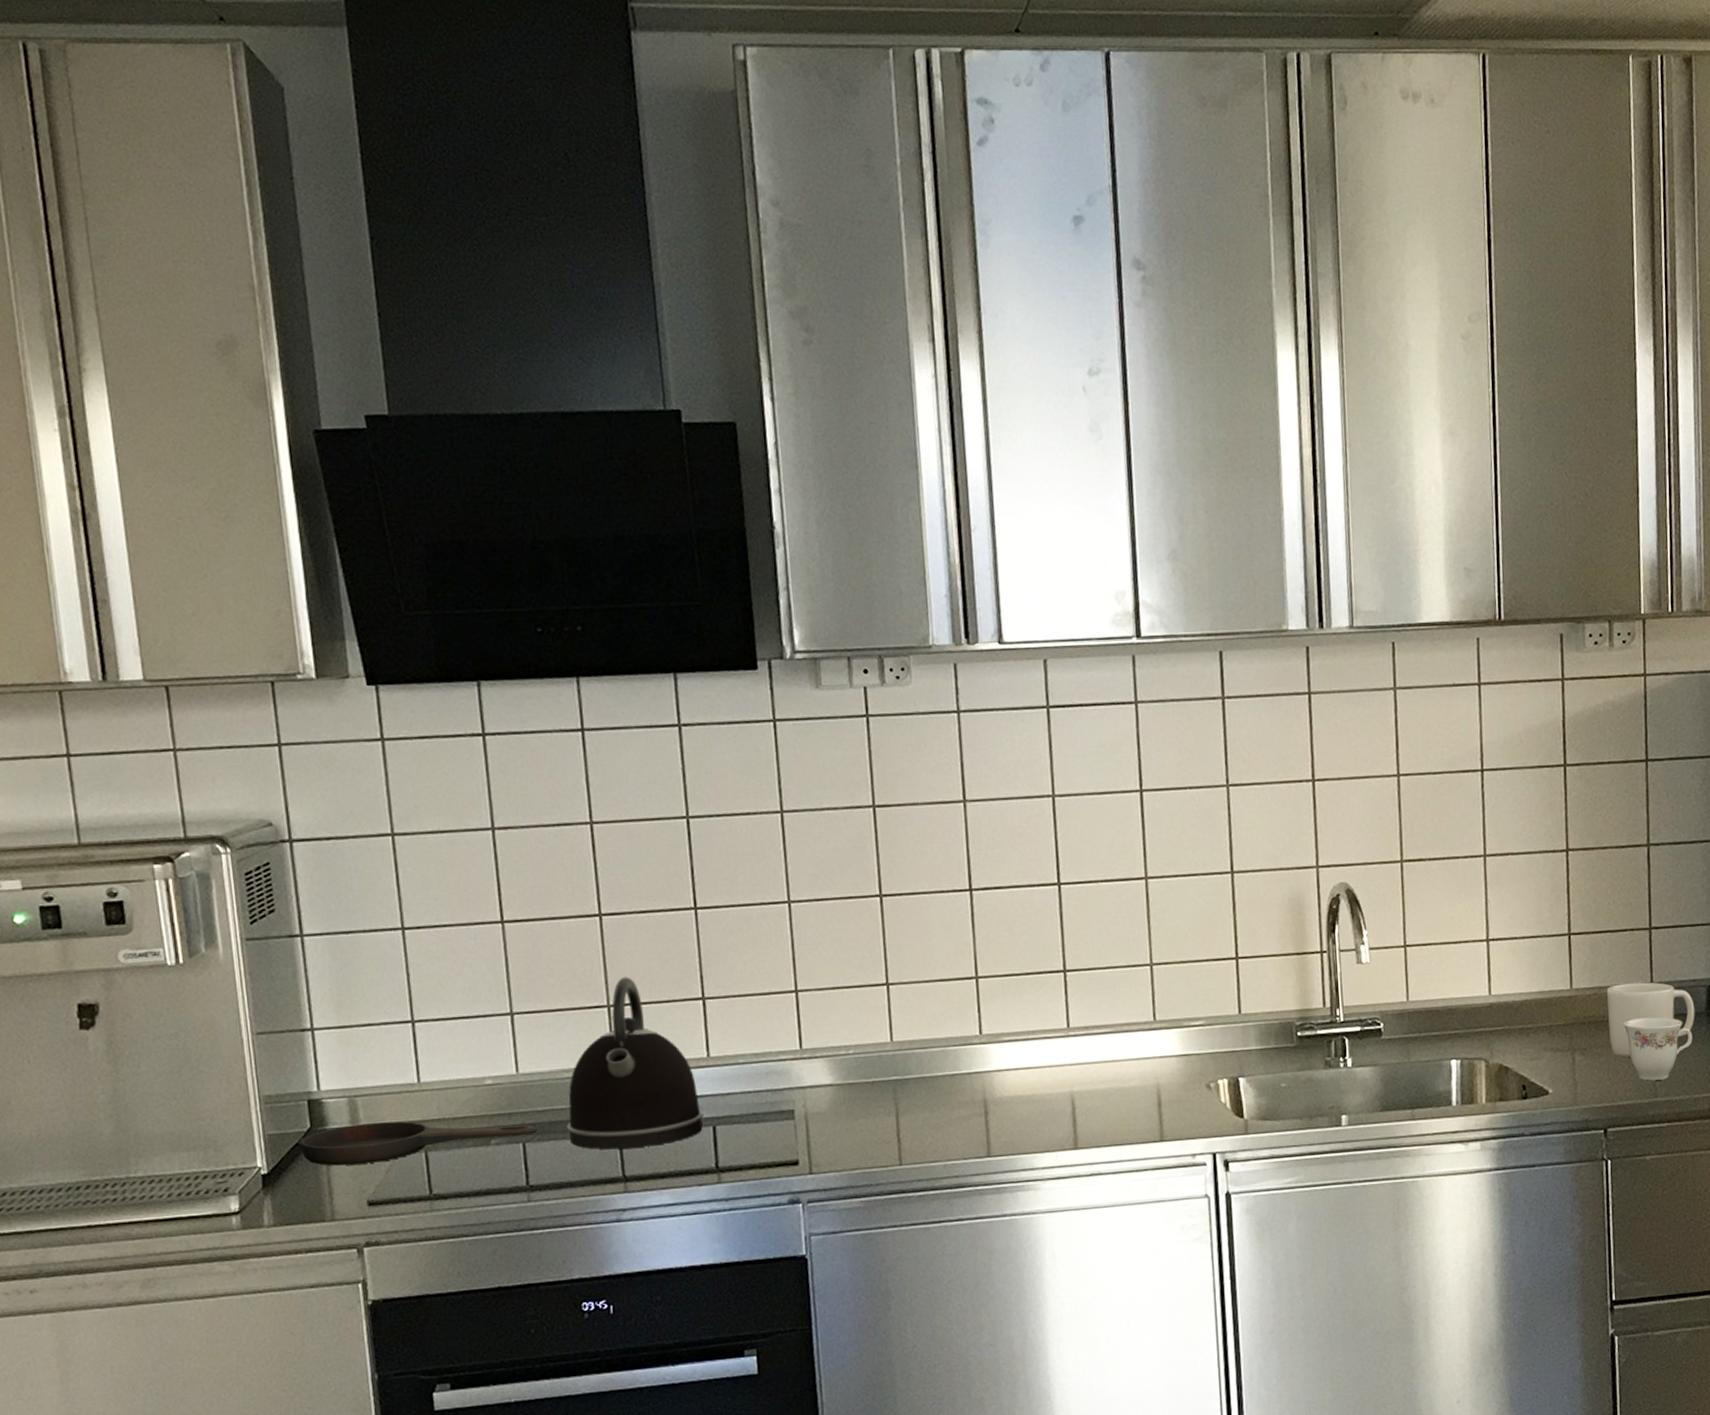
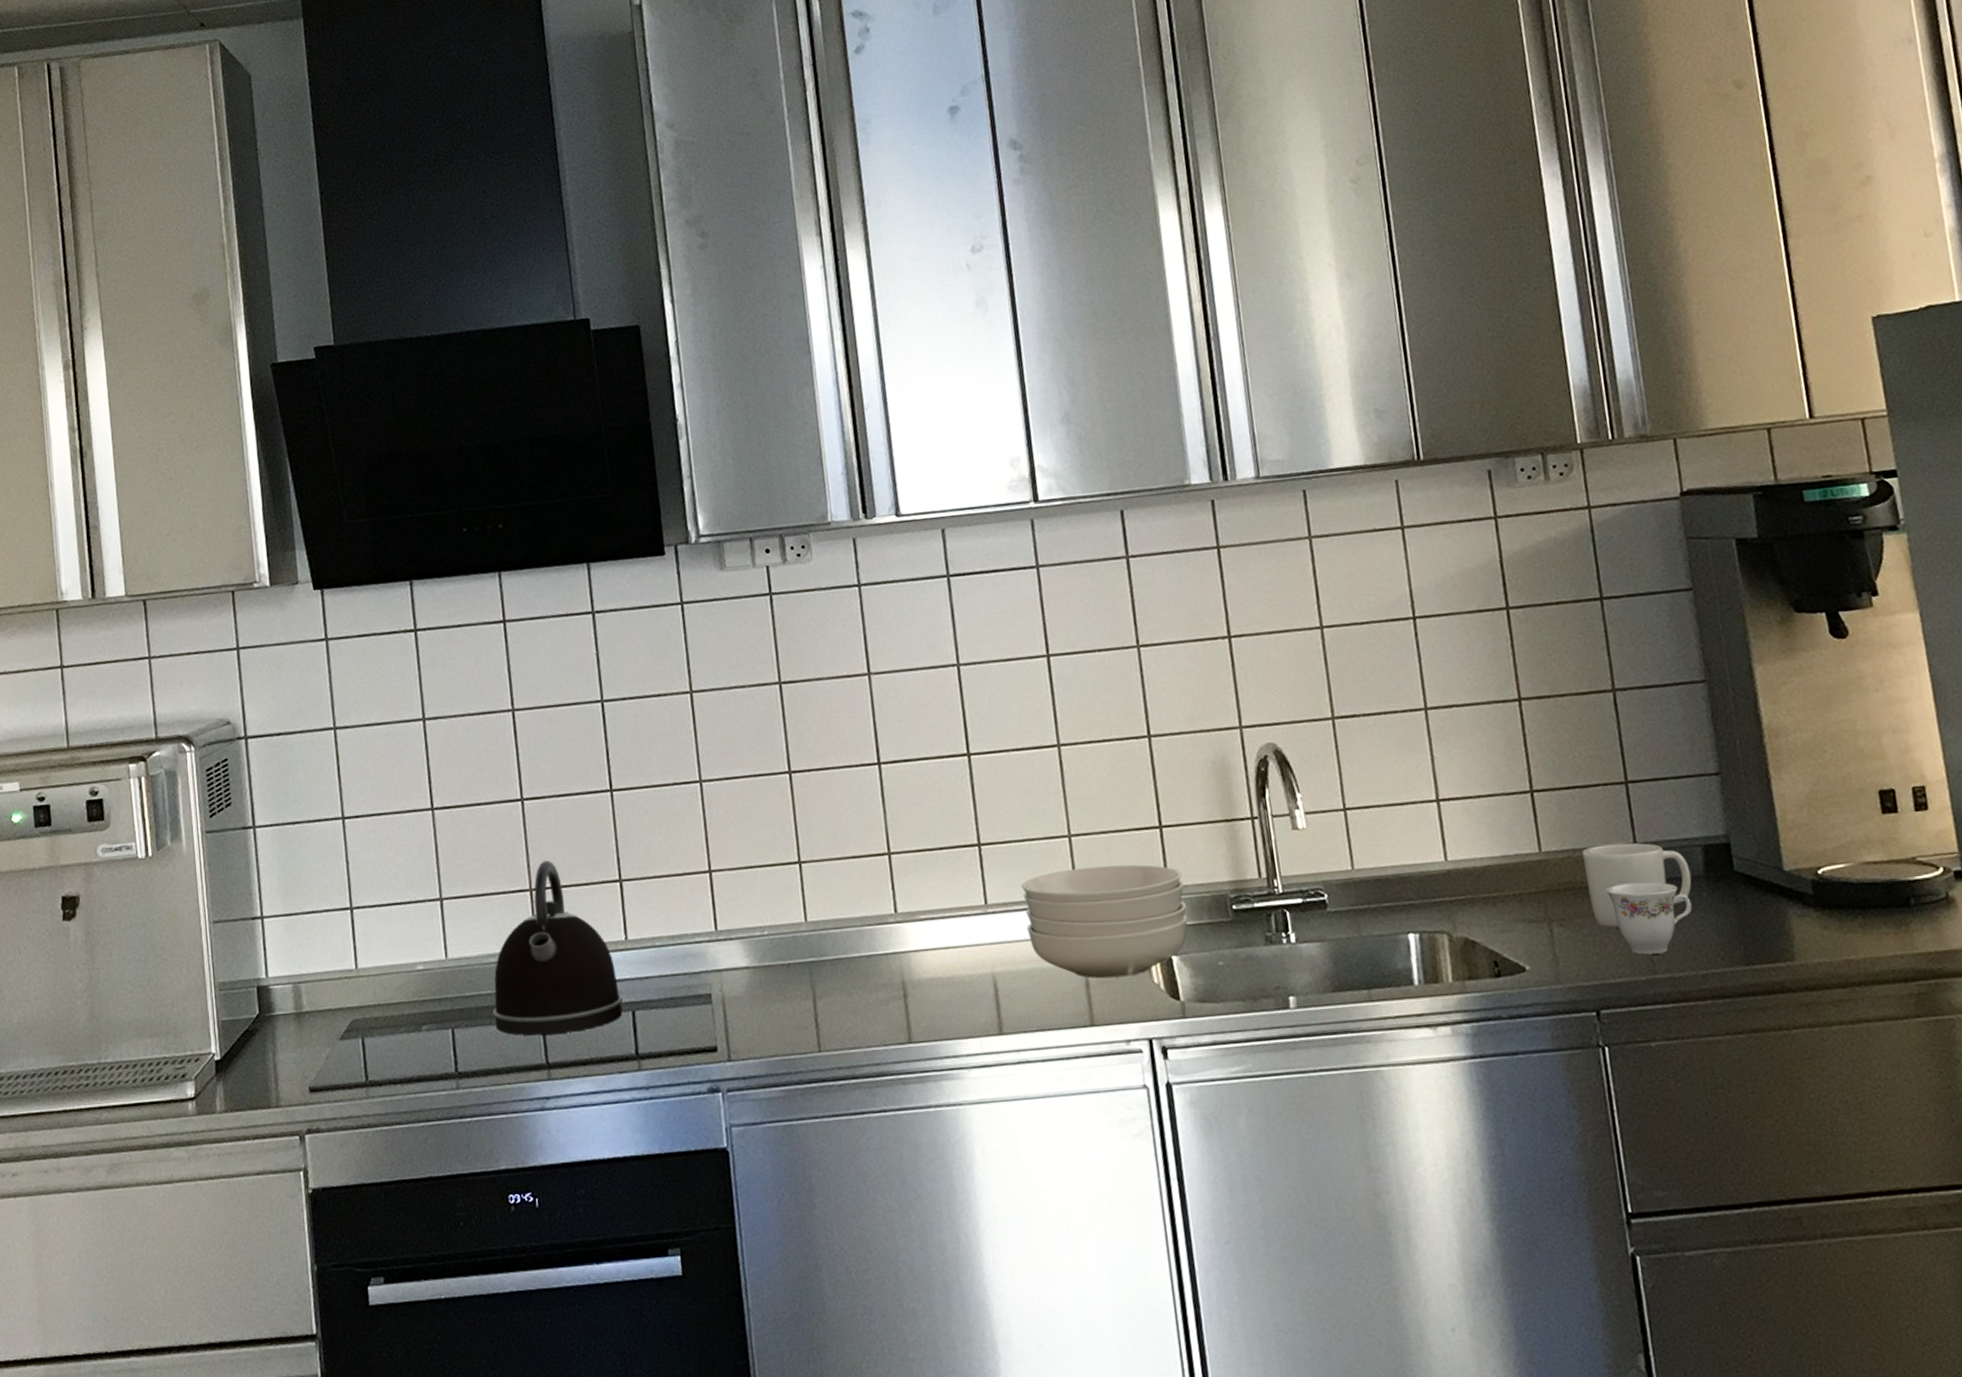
frying pan: present [300,1121,537,1166] -> none [250,1007,465,1052]
bowl: none [1103,992,1256,1098] -> present [1021,864,1188,979]

